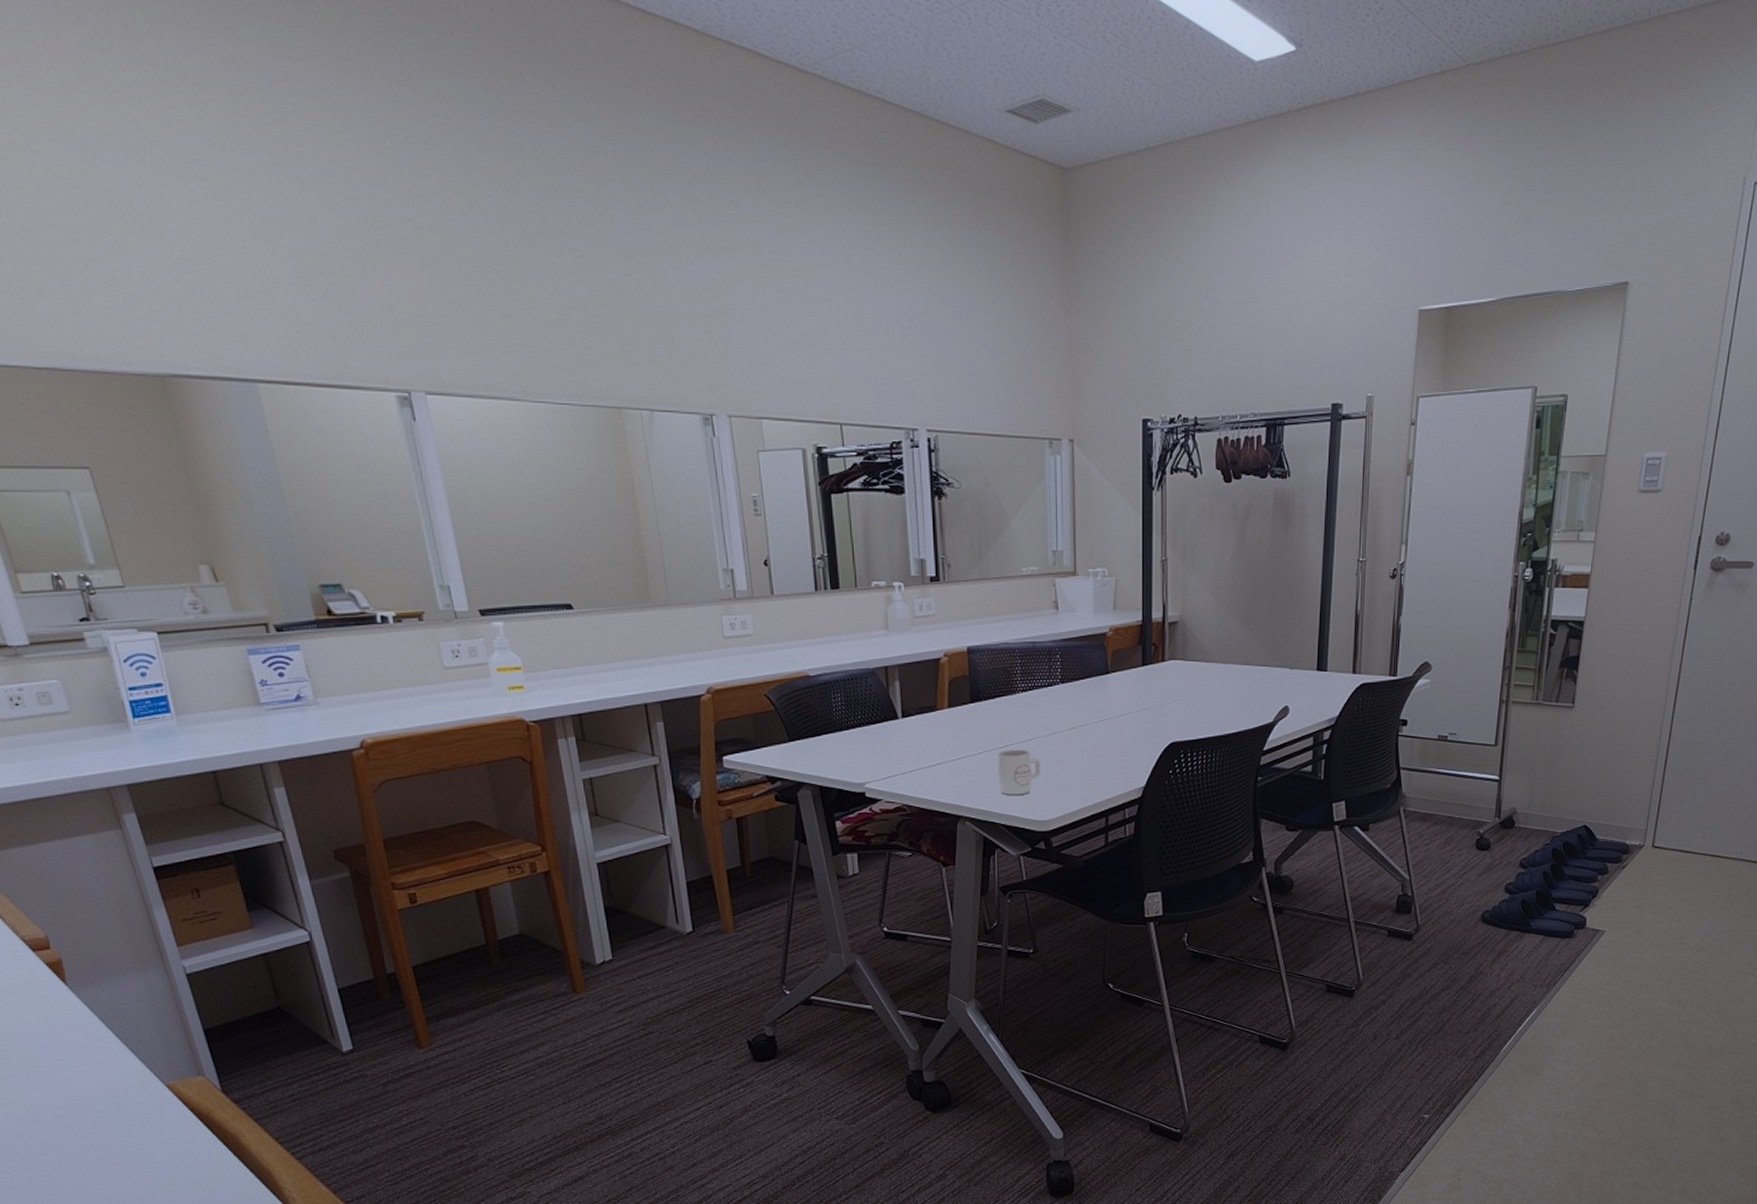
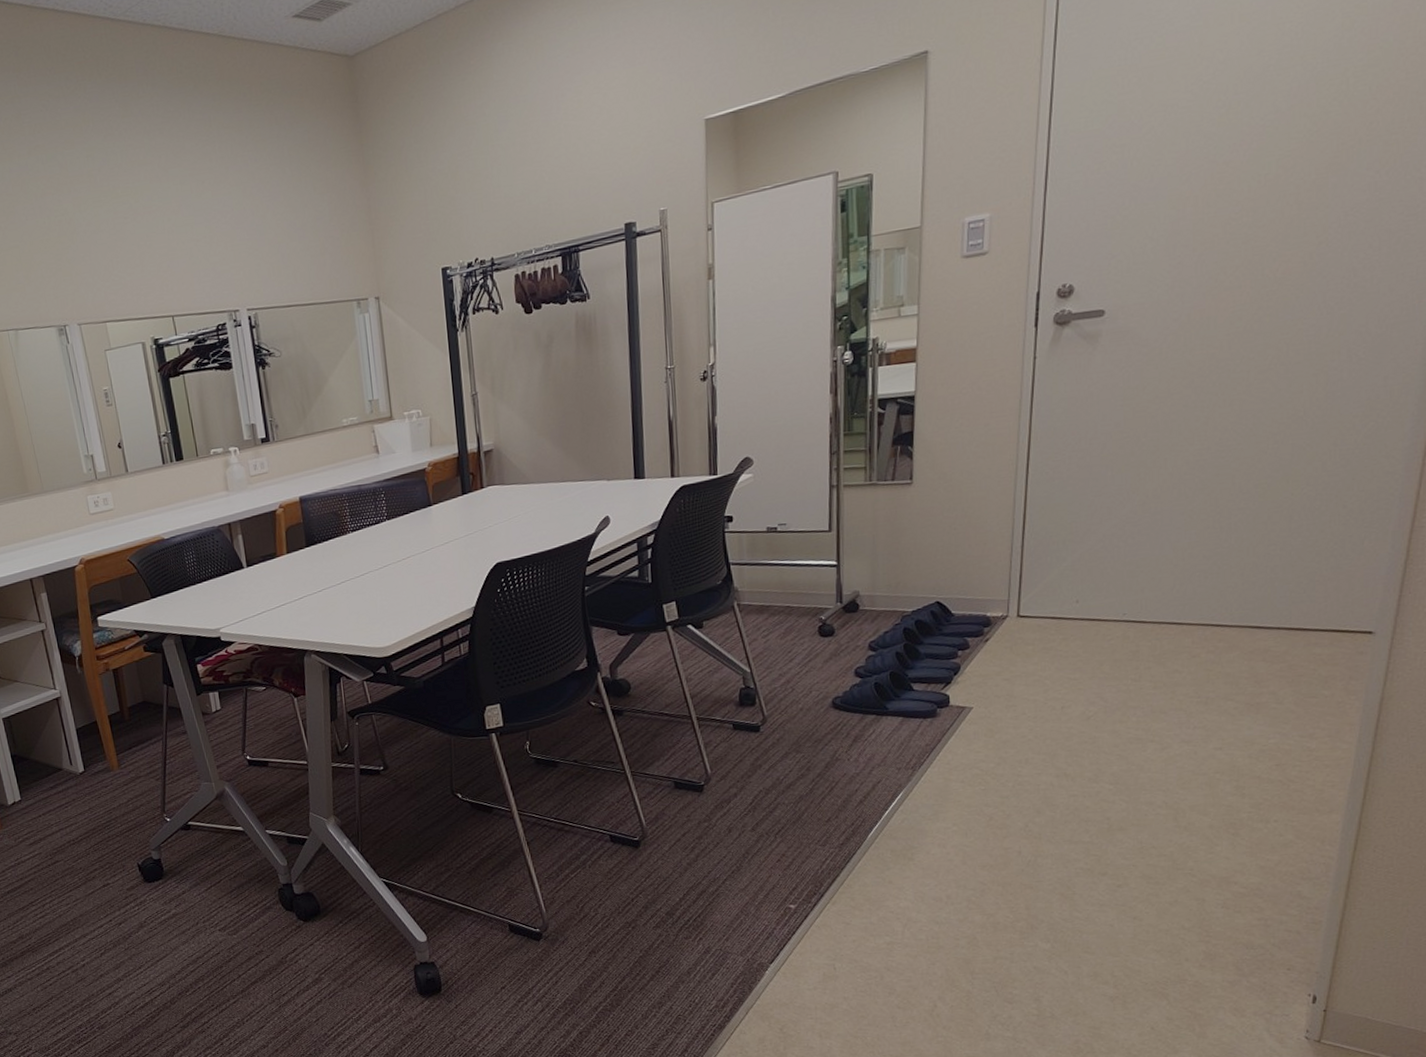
mug: present [997,749,1041,796] -> none [335,584,376,628]

